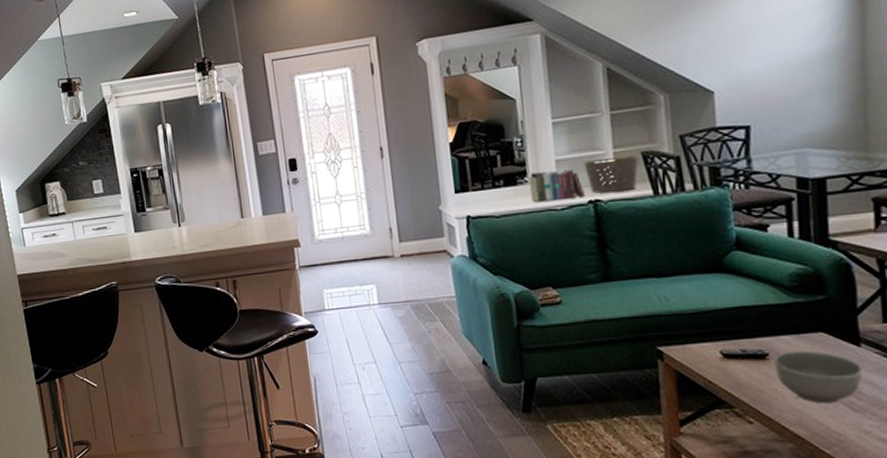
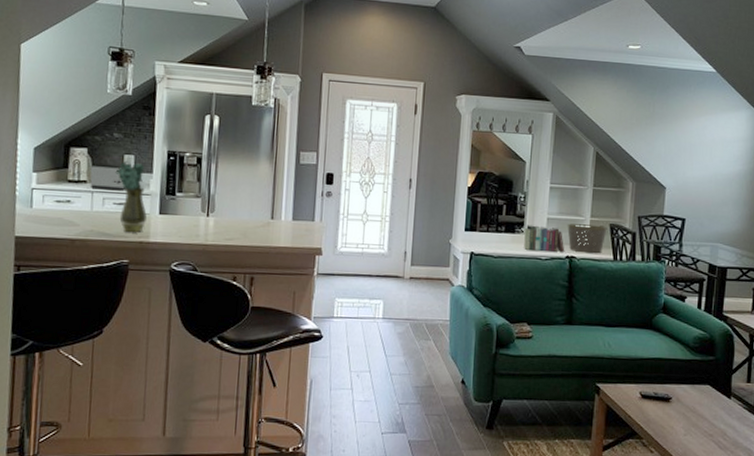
toaster: none [65,190,102,219] -> present [90,164,133,191]
vase: none [88,184,125,254] -> present [115,158,148,232]
bowl: present [773,350,863,404] -> none [674,397,730,441]

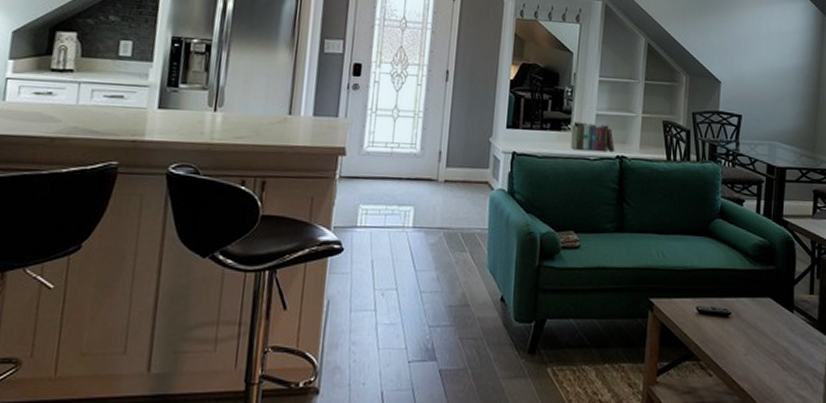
toaster: present [90,164,133,191] -> none [77,50,130,82]
vase: present [115,158,148,232] -> none [108,44,144,129]
basket: present [568,223,607,254] -> none [618,120,660,153]

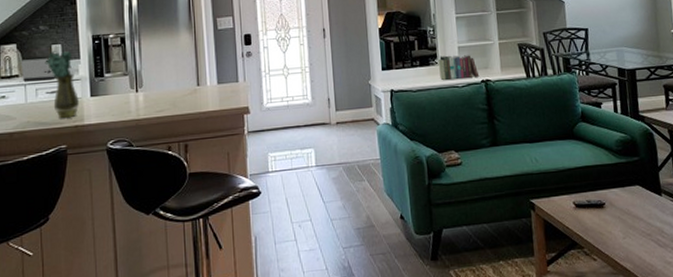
toaster: none [77,50,130,82] -> present [21,54,61,82]
vase: none [108,44,144,129] -> present [45,49,80,118]

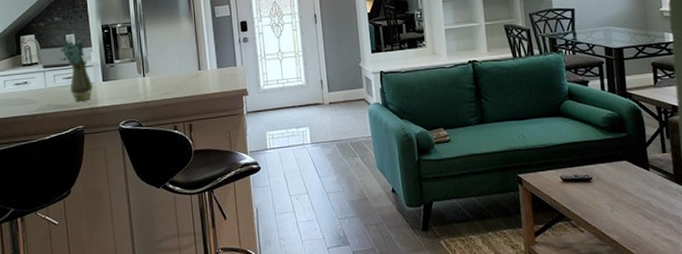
books: present [438,55,479,80] -> none [426,37,466,61]

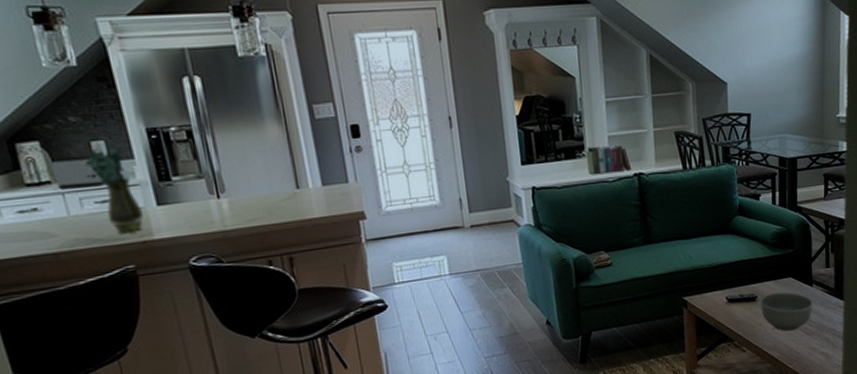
books: none [426,37,466,61] -> present [586,145,631,174]
bowl: none [595,174,652,215] -> present [760,292,813,332]

